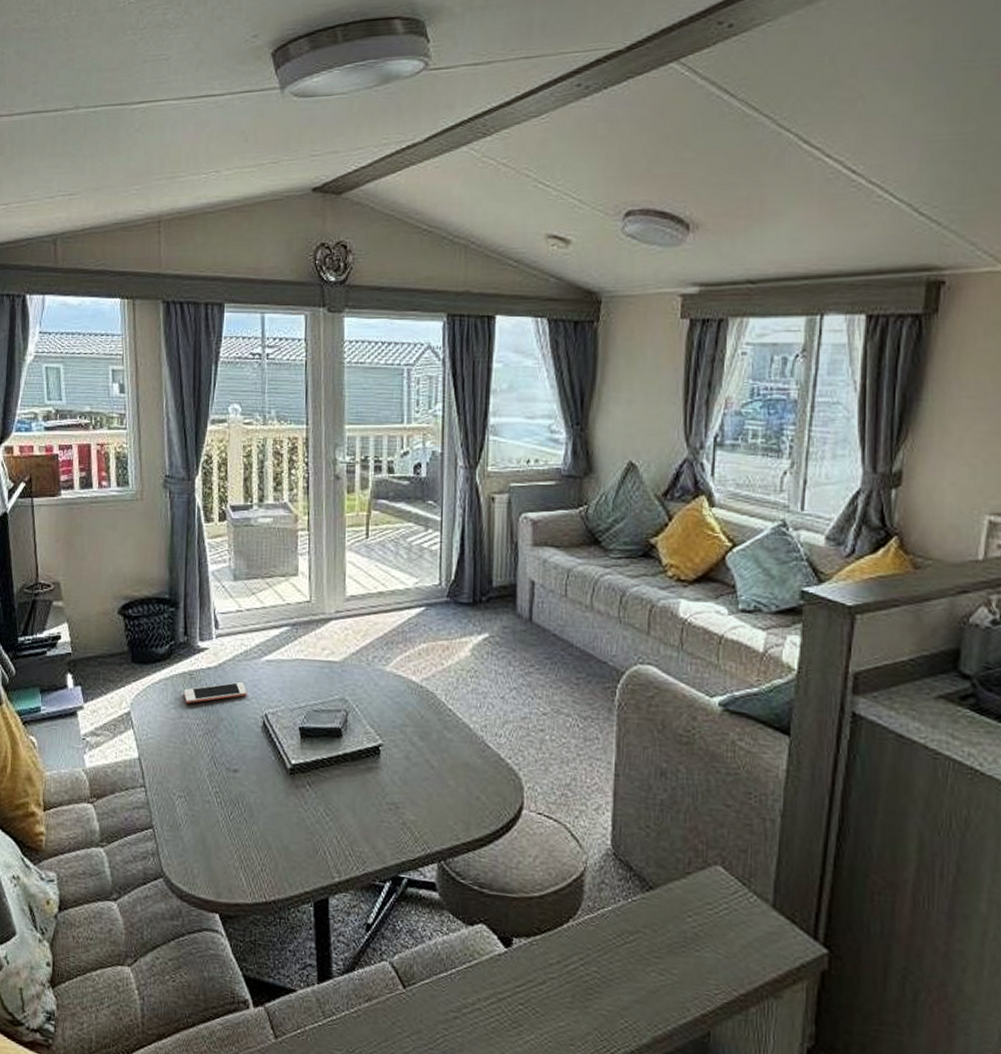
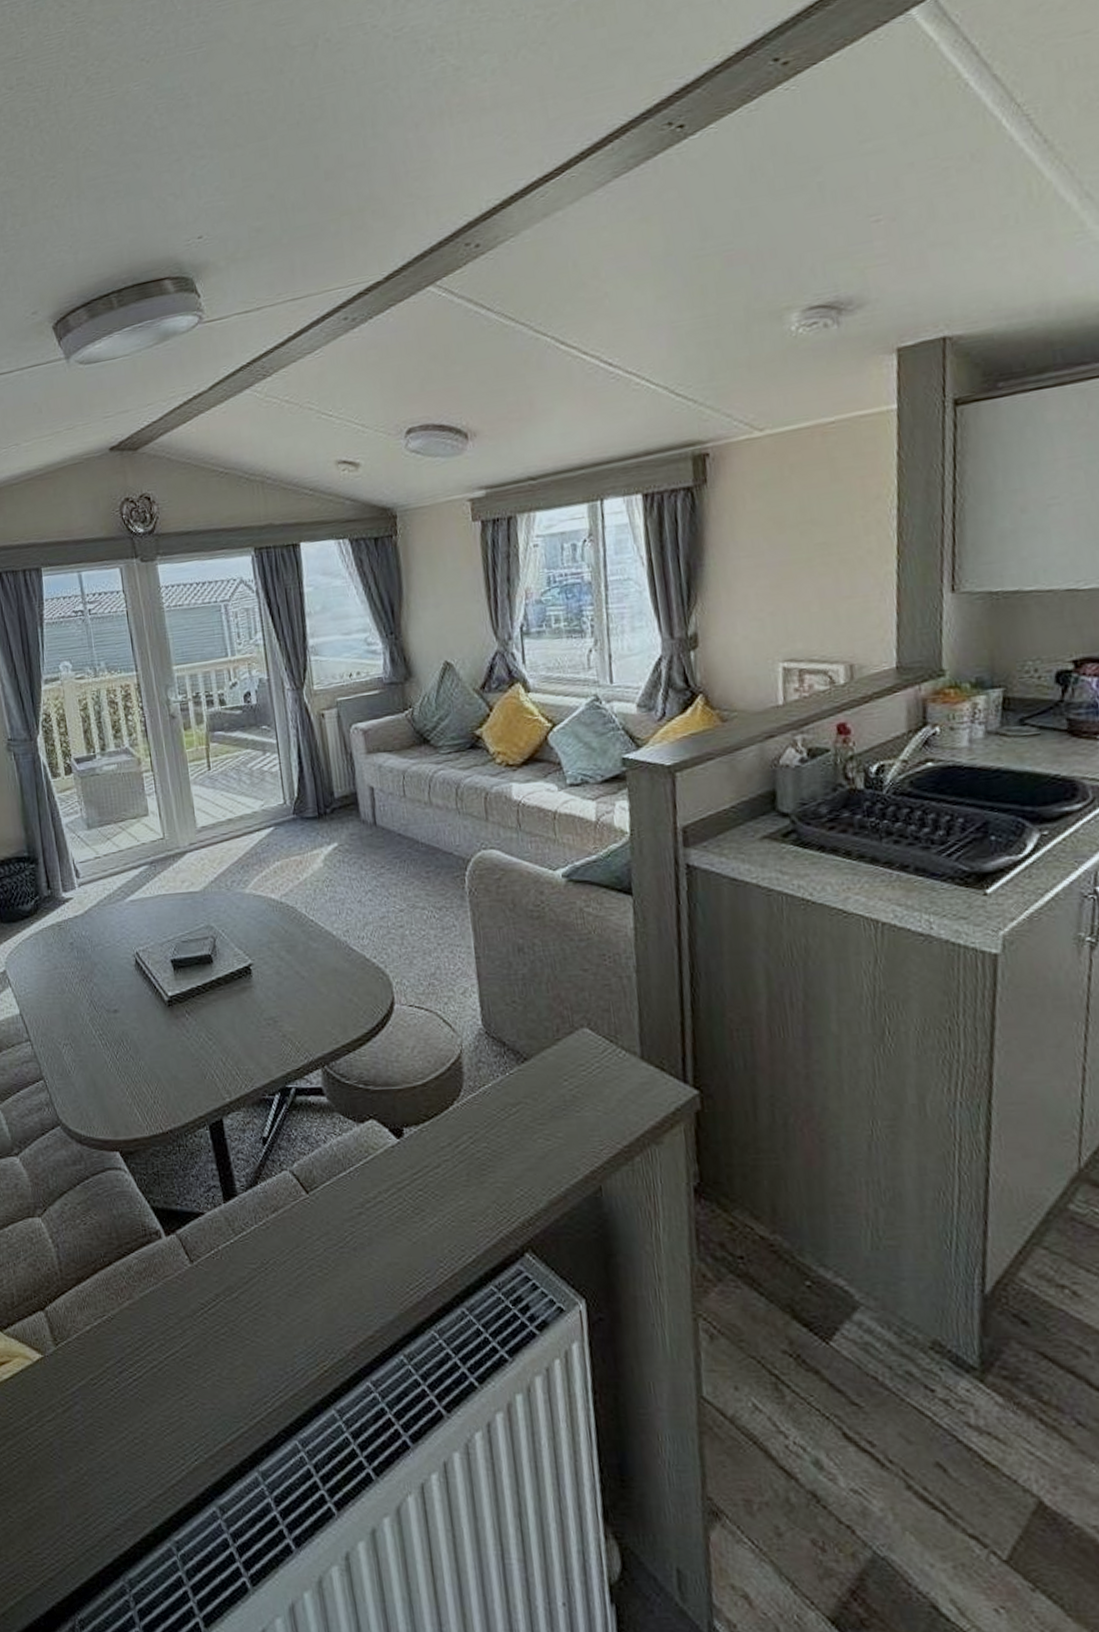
cell phone: present [183,681,247,704] -> none [54,925,116,954]

